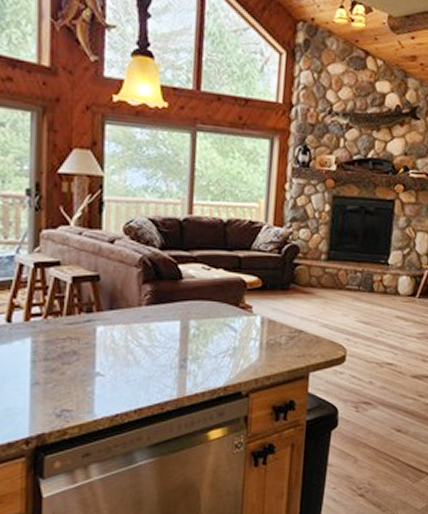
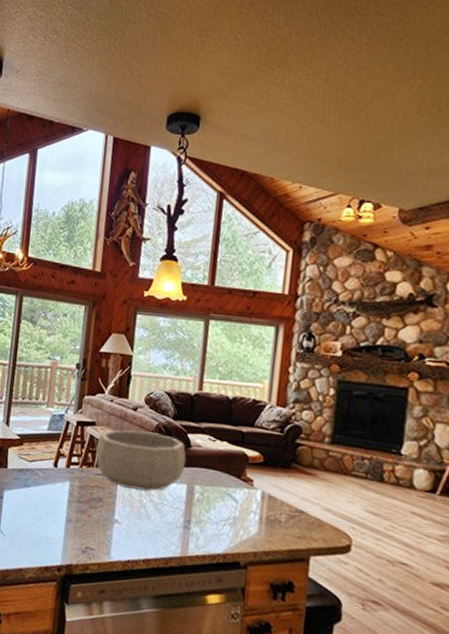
decorative bowl: none [63,266,178,336] -> present [95,429,187,491]

